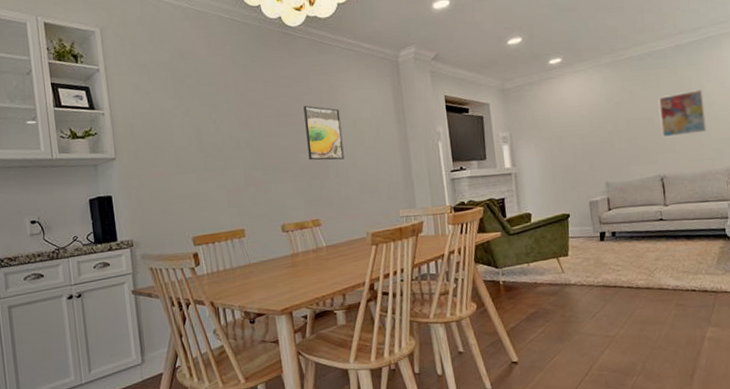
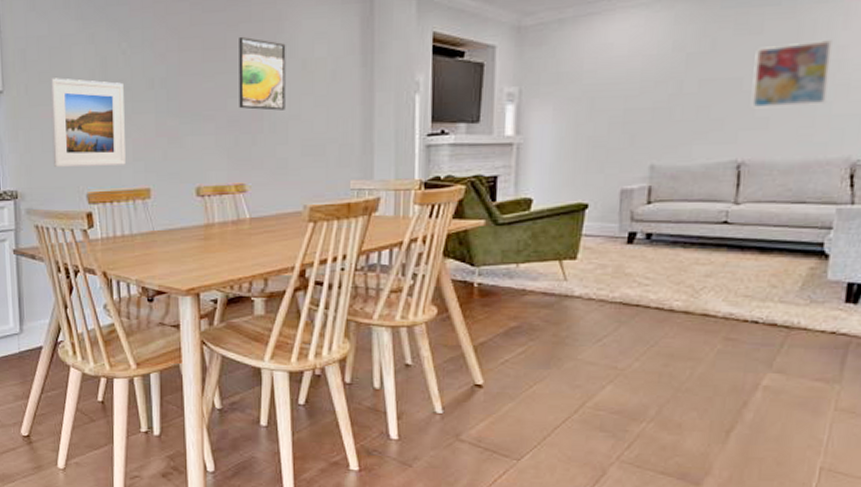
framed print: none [155,144,223,217] -> present [50,78,126,167]

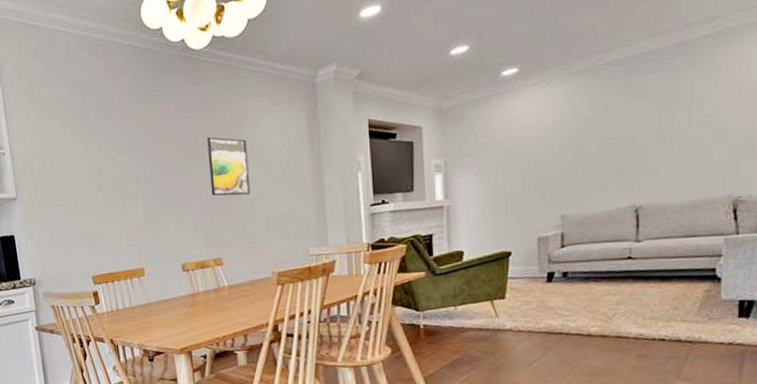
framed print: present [50,78,126,167] -> none [54,182,122,257]
wall art: present [750,40,832,109] -> none [642,98,708,161]

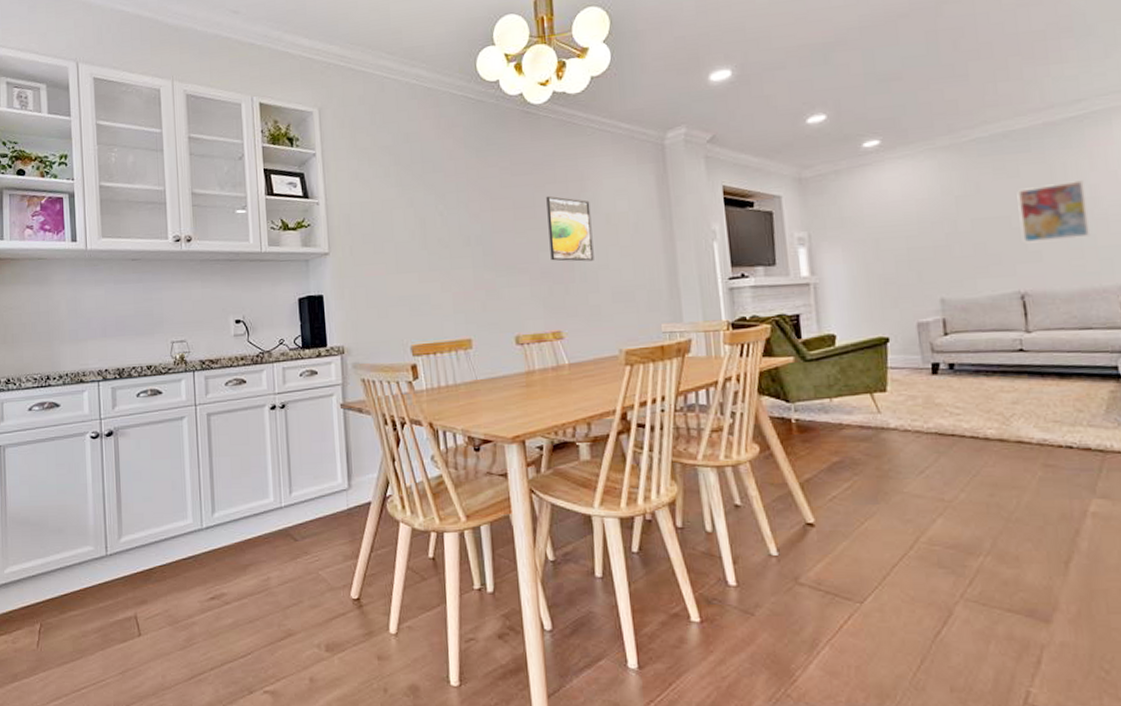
wall art: none [642,98,708,161] -> present [1017,180,1091,244]

